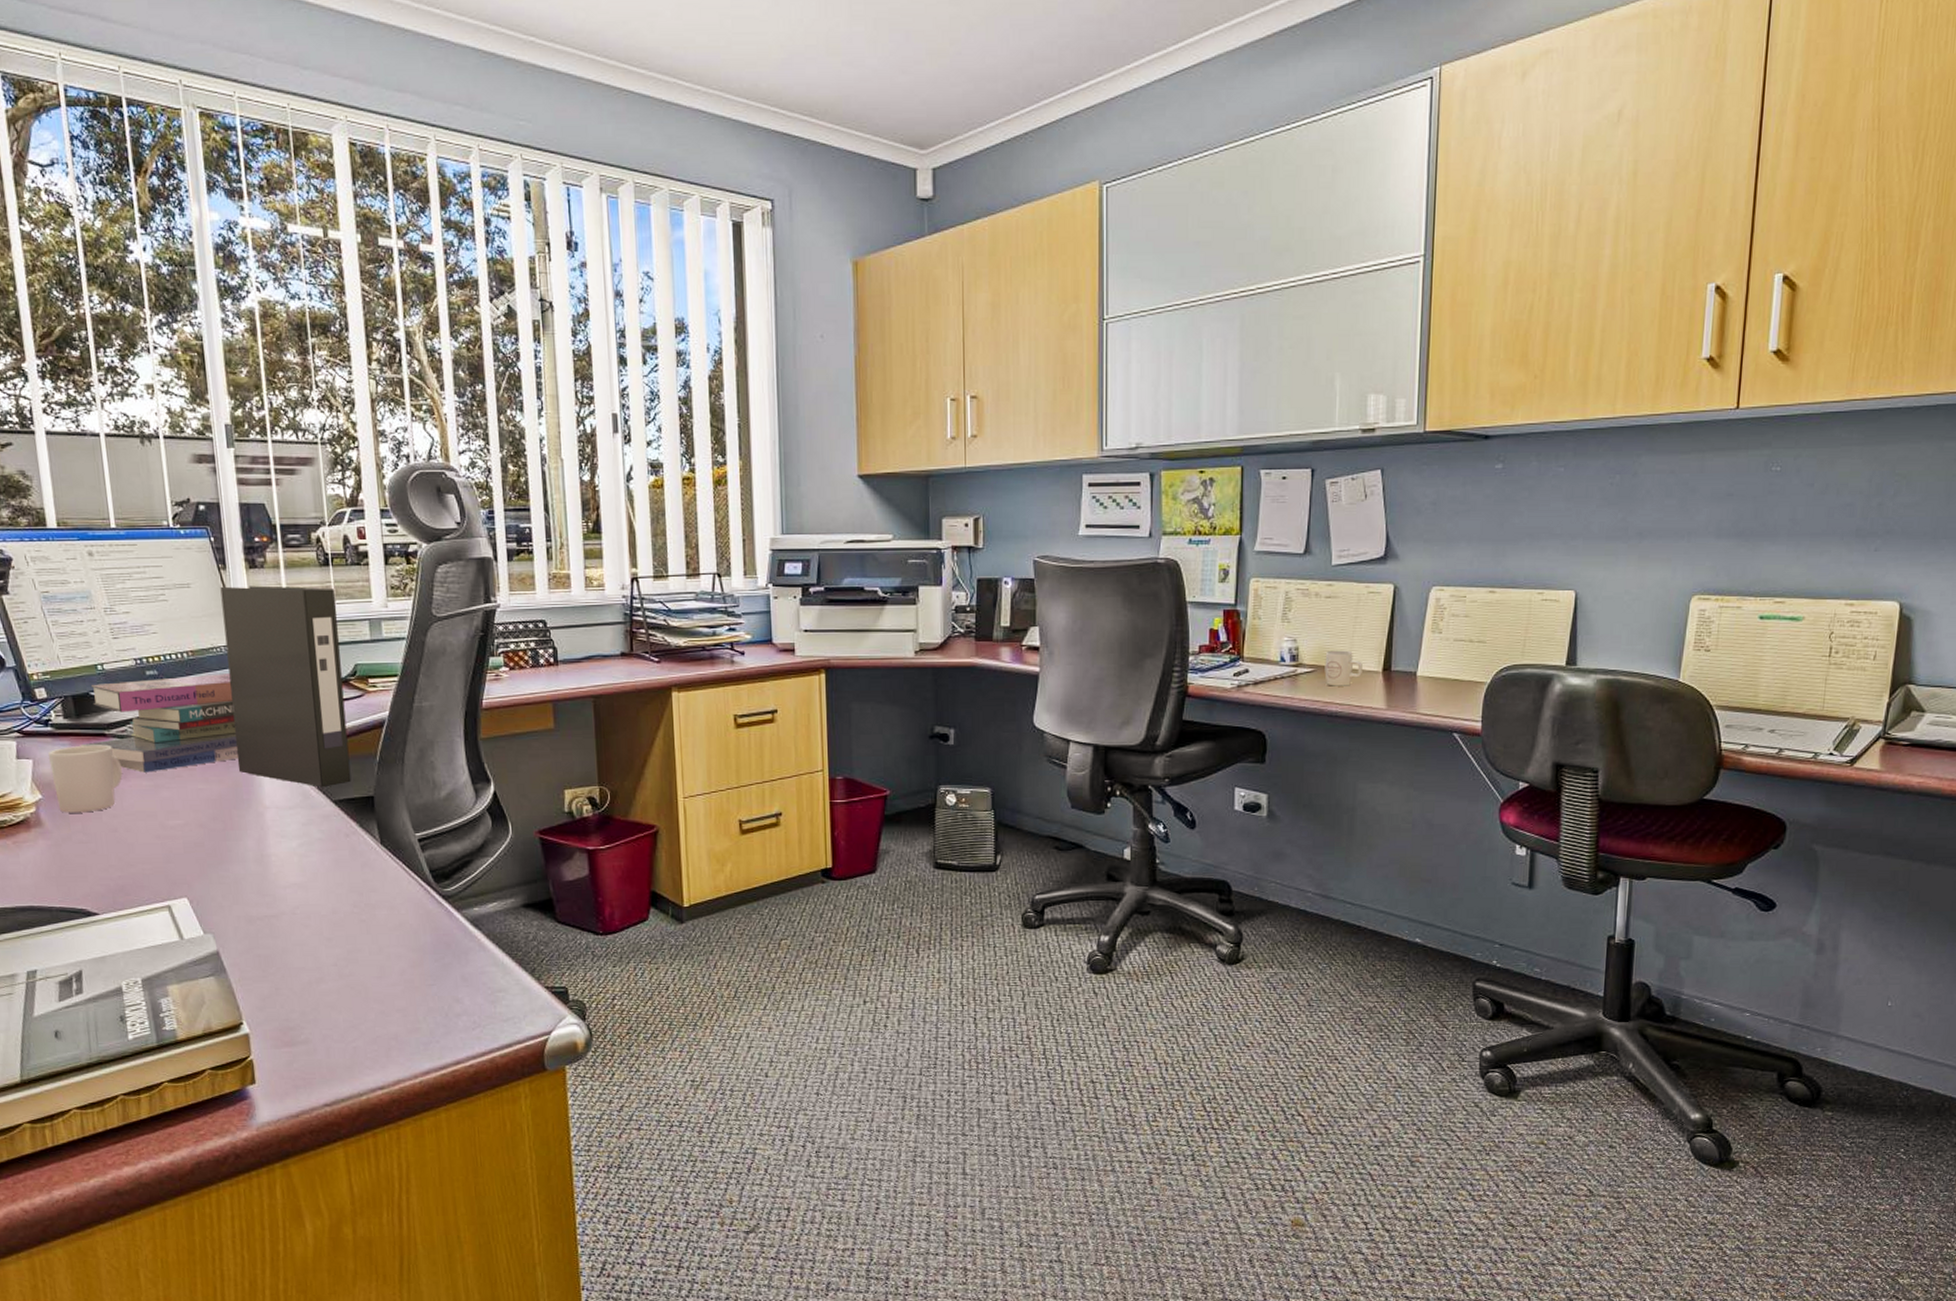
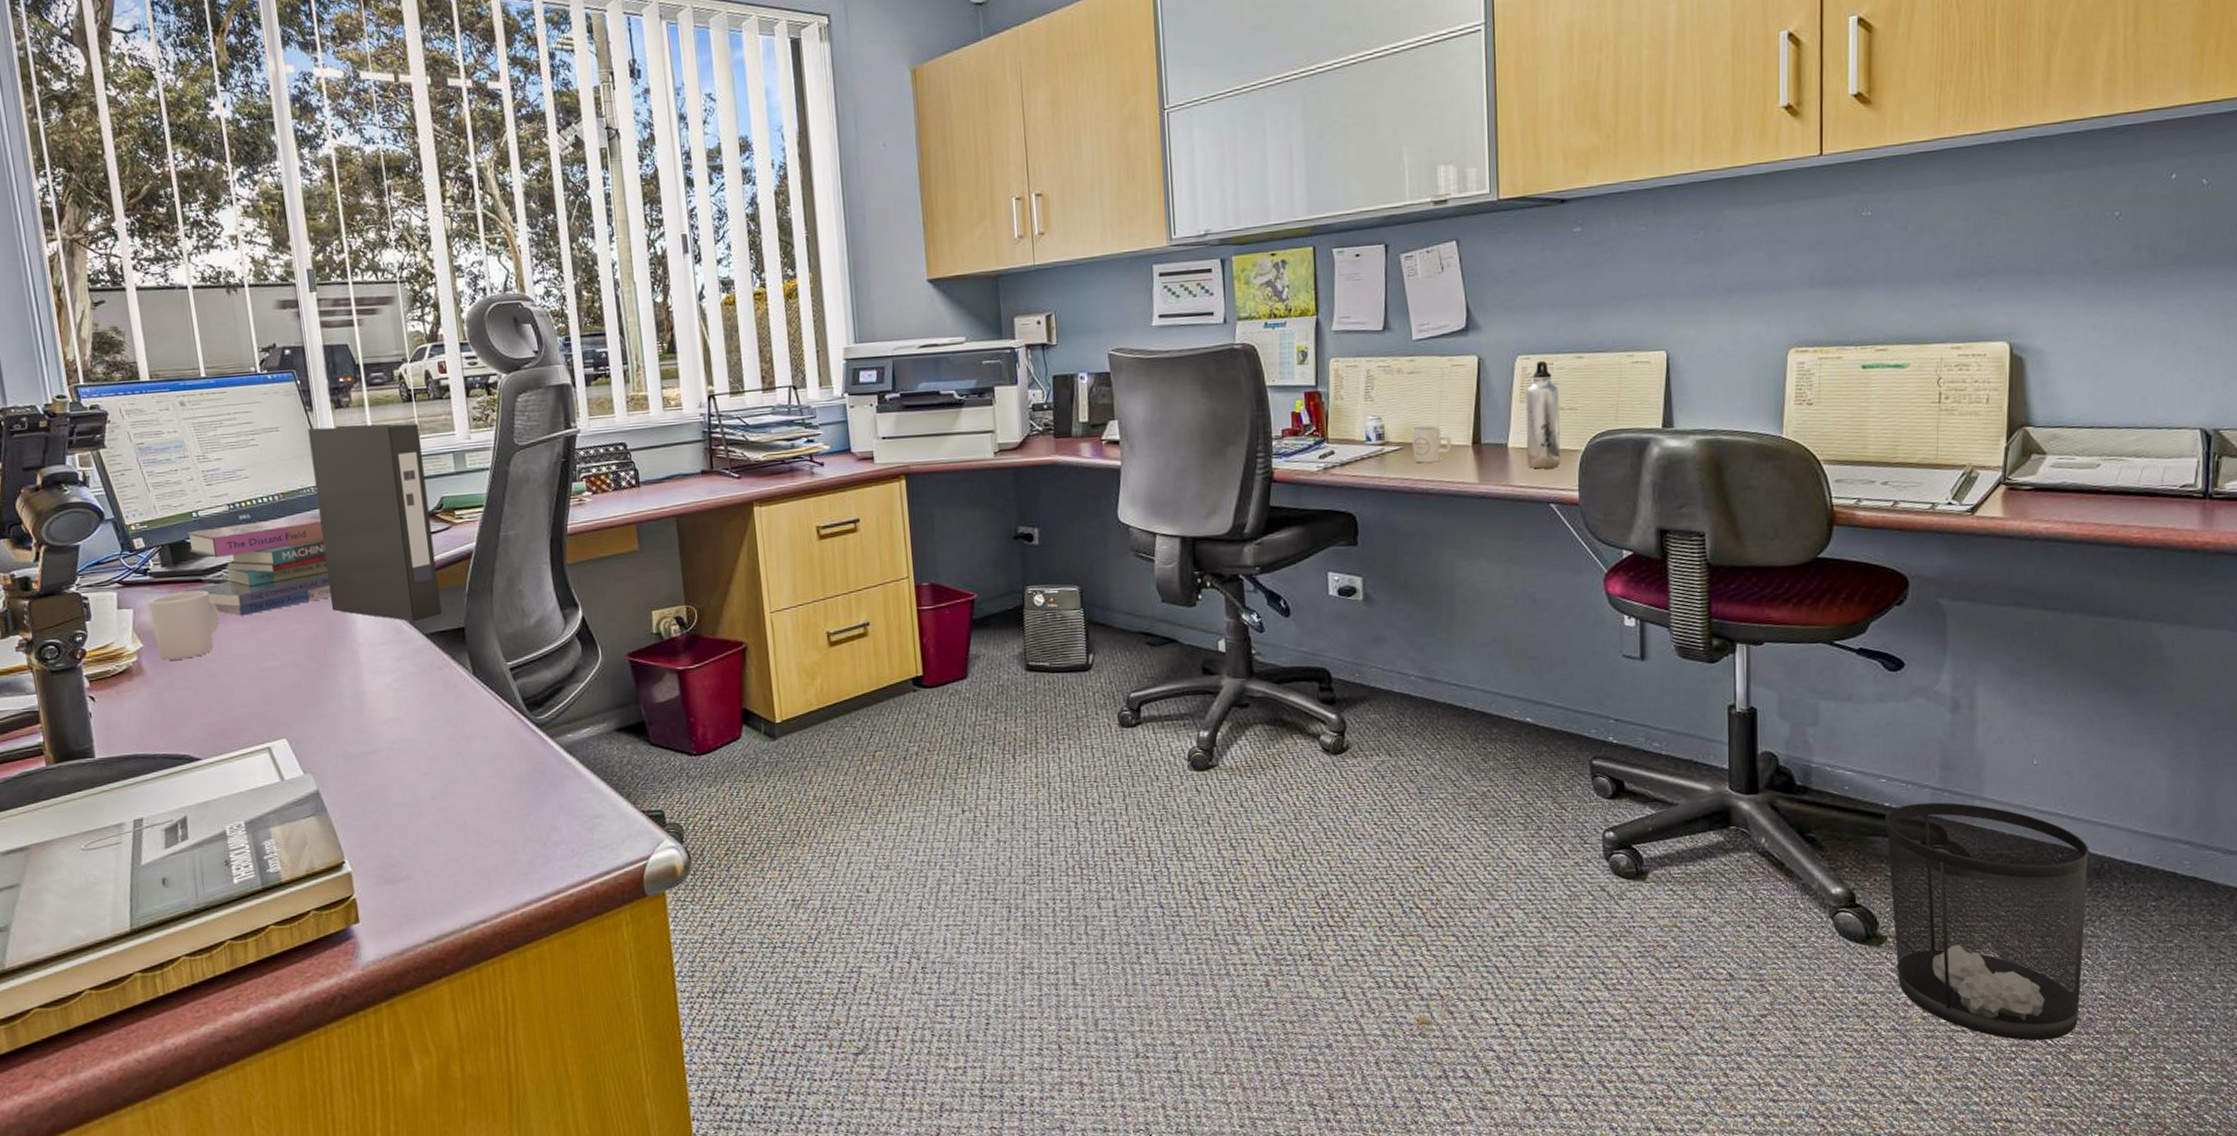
water bottle: none [1434,593,1471,699] -> present [1525,361,1561,469]
waste bin: none [1745,1037,1933,1265] -> present [1885,802,2089,1041]

